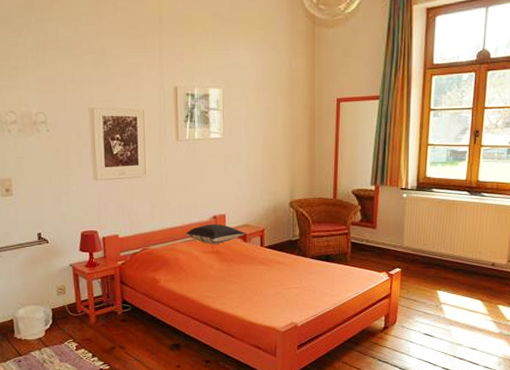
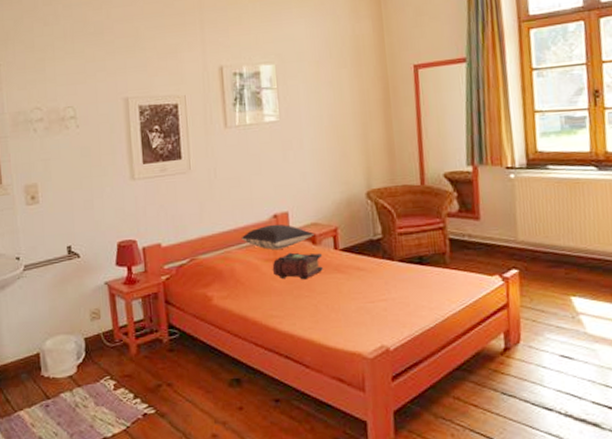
book: none [210,247,251,269] -> present [272,252,323,280]

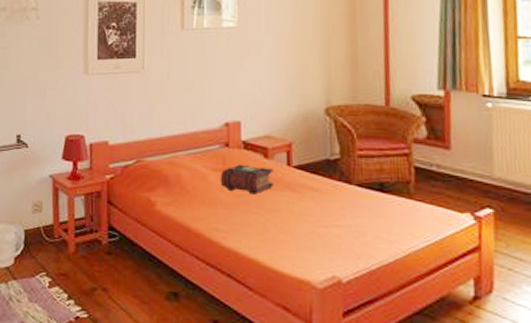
pillow: present [241,224,314,250] -> none [189,132,267,159]

